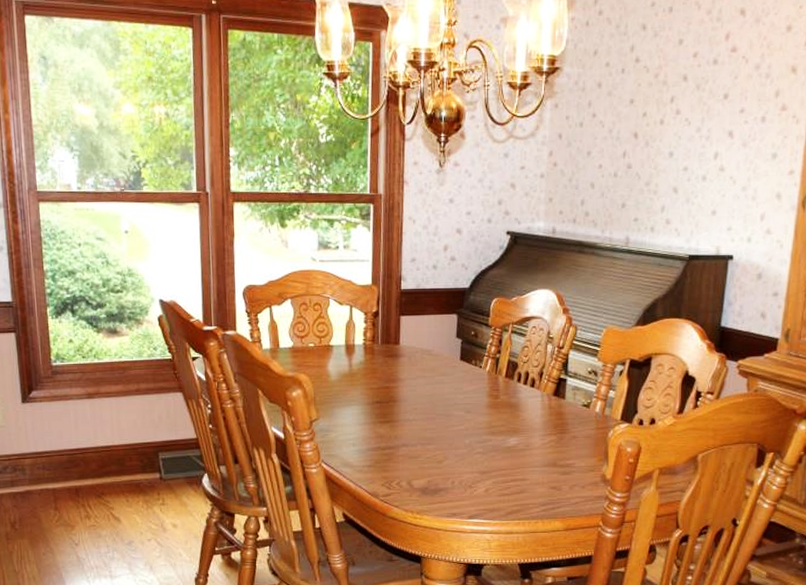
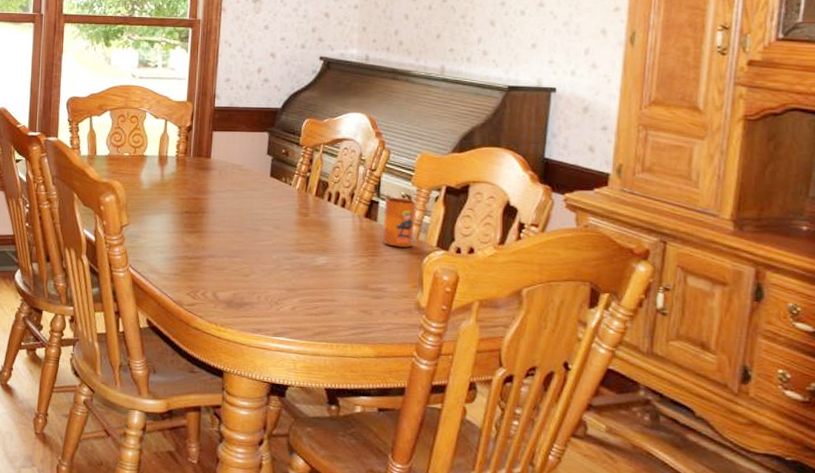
mug: none [569,374,602,423] -> present [382,197,416,248]

